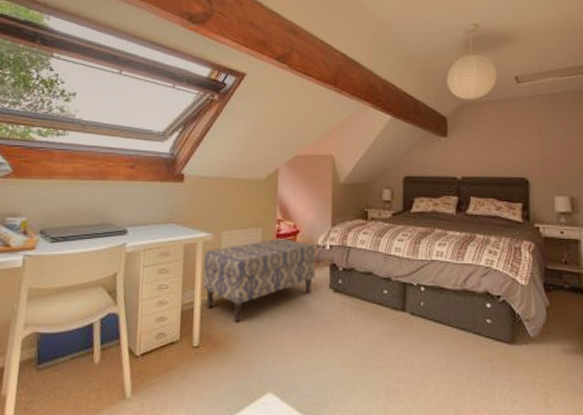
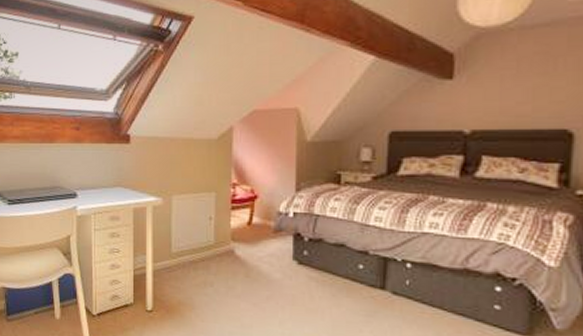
bench: present [203,238,316,323] -> none [155,204,277,290]

